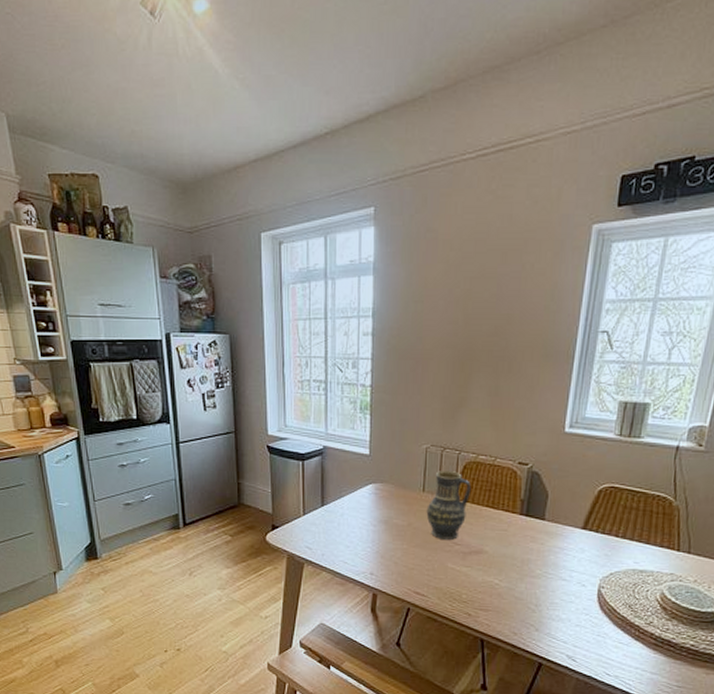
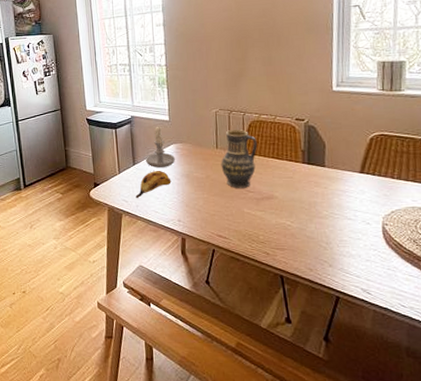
banana: none [321,514,366,546] -> present [135,171,172,199]
candle: none [337,459,373,511] -> present [146,125,175,168]

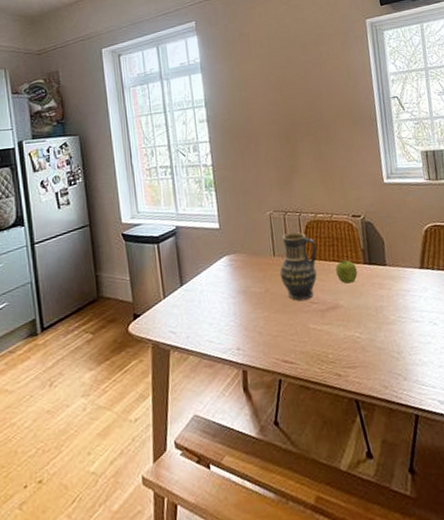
banana: present [135,171,172,199] -> none [185,289,227,328]
candle: present [146,125,175,168] -> none [195,234,229,286]
fruit: none [274,158,295,179] -> present [335,260,358,284]

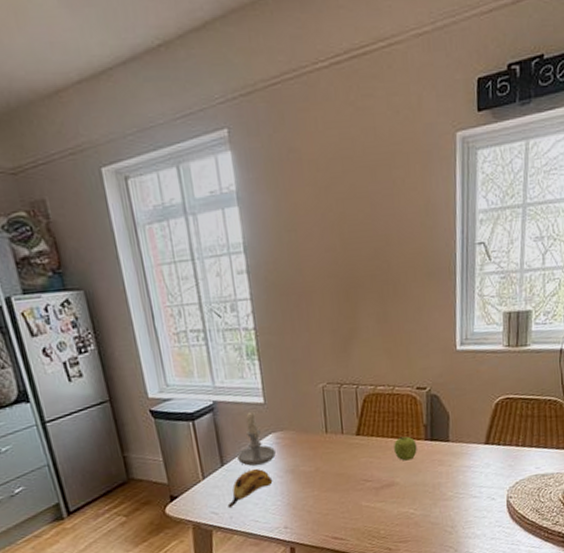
banana: none [185,289,227,328] -> present [227,469,273,509]
candle: none [195,234,229,286] -> present [237,410,276,466]
vase: present [280,232,317,301] -> none [332,406,375,479]

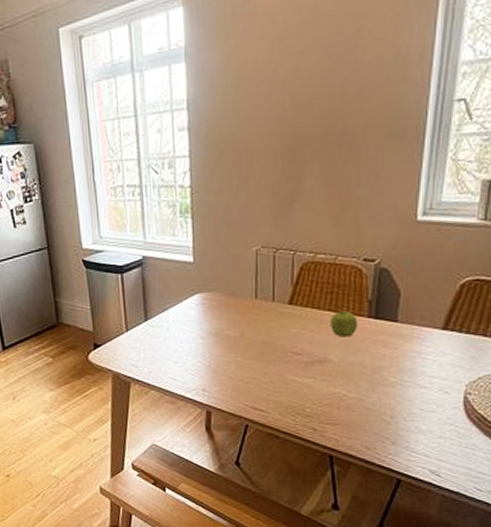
banana: present [227,469,273,509] -> none [147,328,195,363]
candle: present [237,410,276,466] -> none [162,268,200,324]

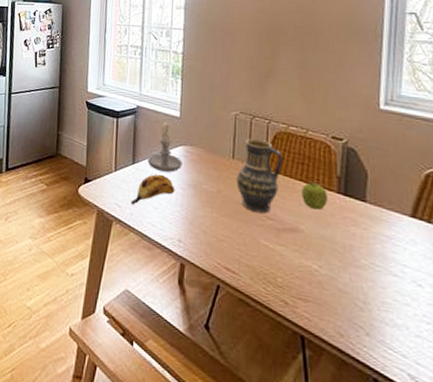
banana: none [147,328,195,363] -> present [130,174,175,206]
candle: none [162,268,200,324] -> present [148,120,182,172]
vase: none [260,273,311,349] -> present [236,138,283,213]

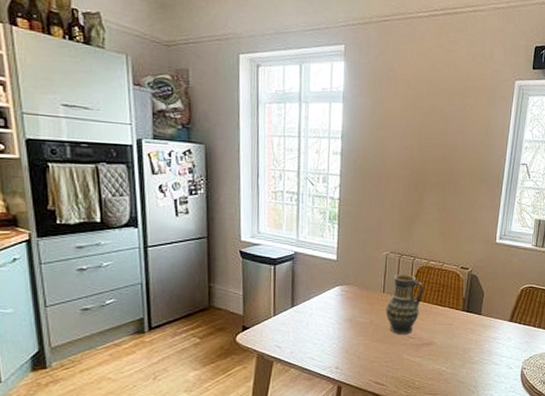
banana: present [130,174,175,206] -> none [290,314,333,345]
candle: present [148,120,182,172] -> none [306,264,339,311]
fruit: present [302,182,327,210] -> none [436,305,455,326]

